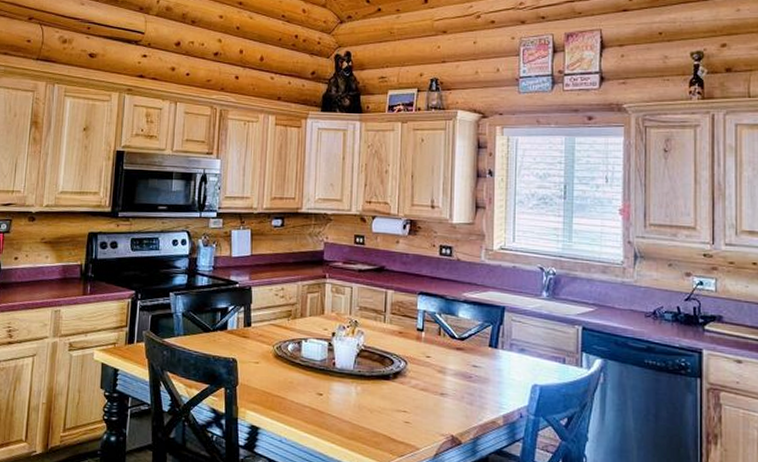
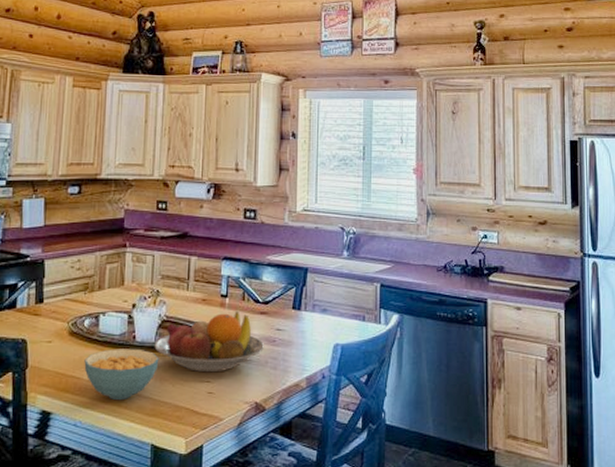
cereal bowl: none [288,373,358,422] -> present [84,348,159,401]
fruit bowl: none [353,344,460,404] -> present [154,310,264,373]

